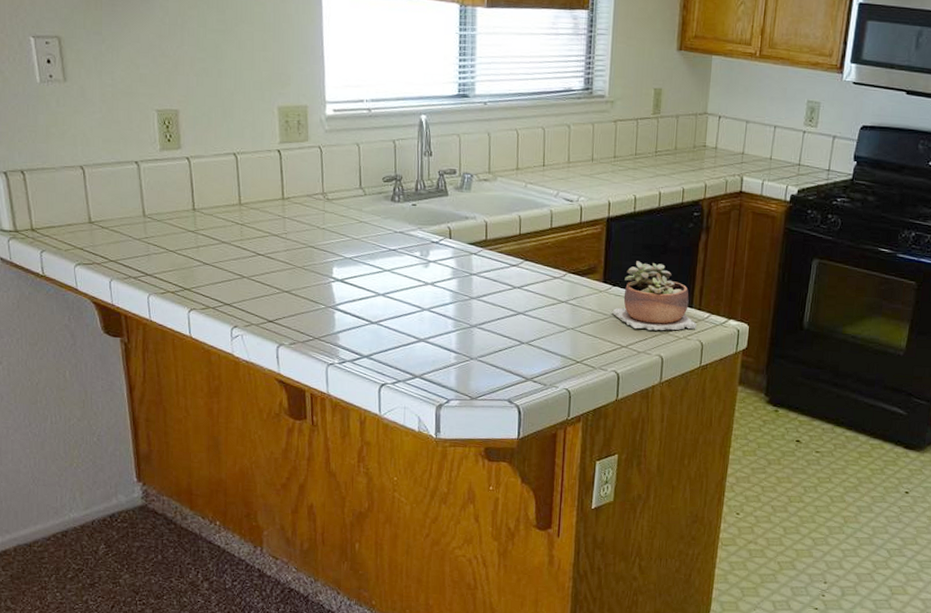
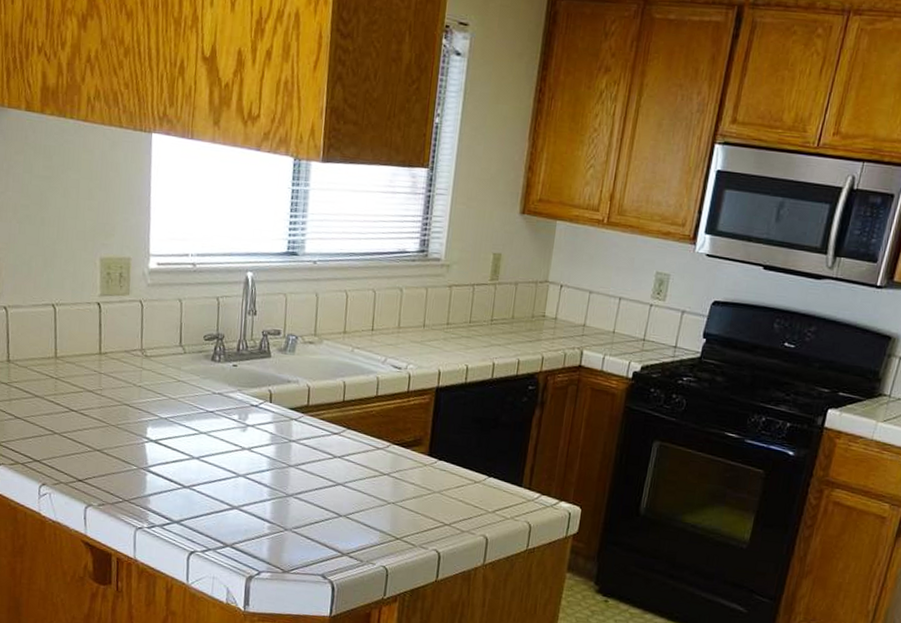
succulent plant: present [612,261,698,331] -> none [436,434,527,510]

